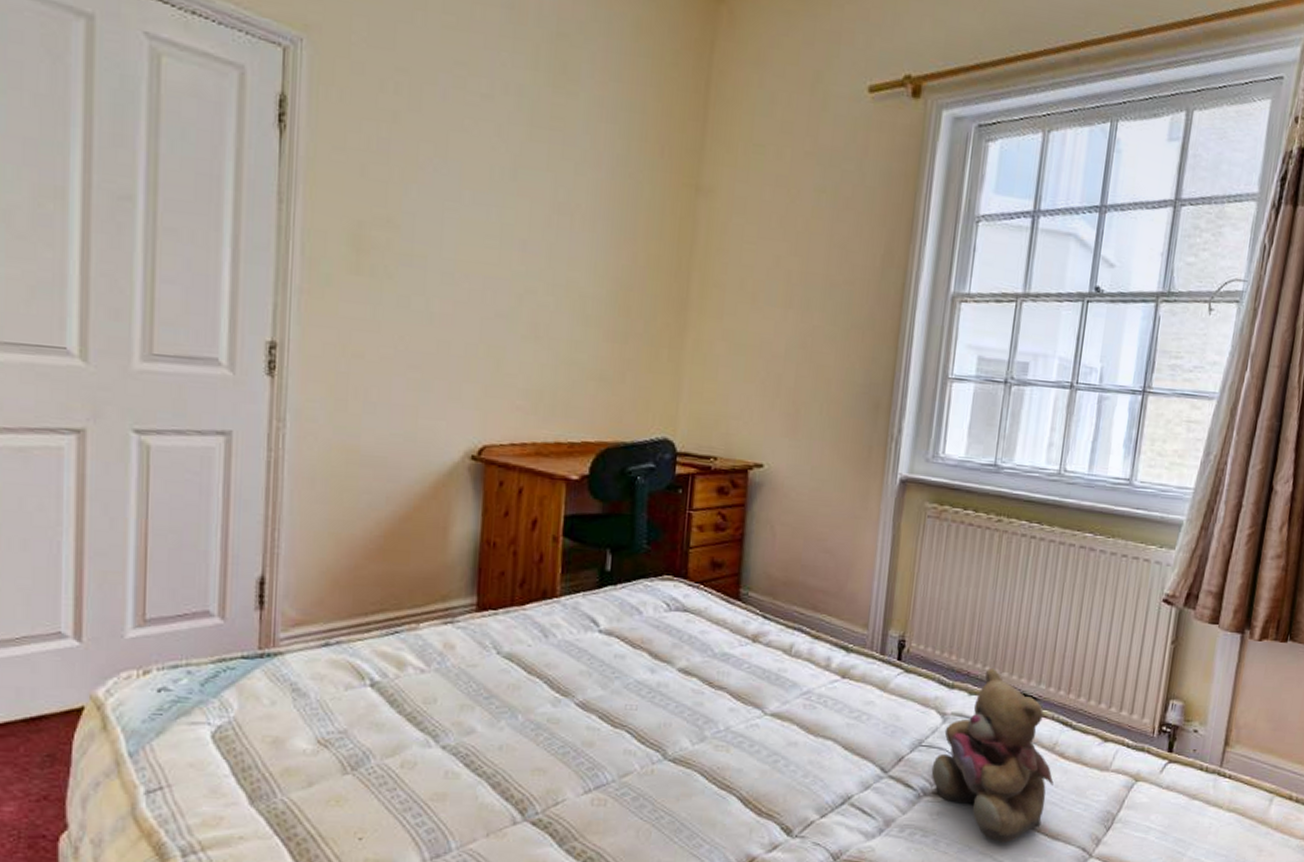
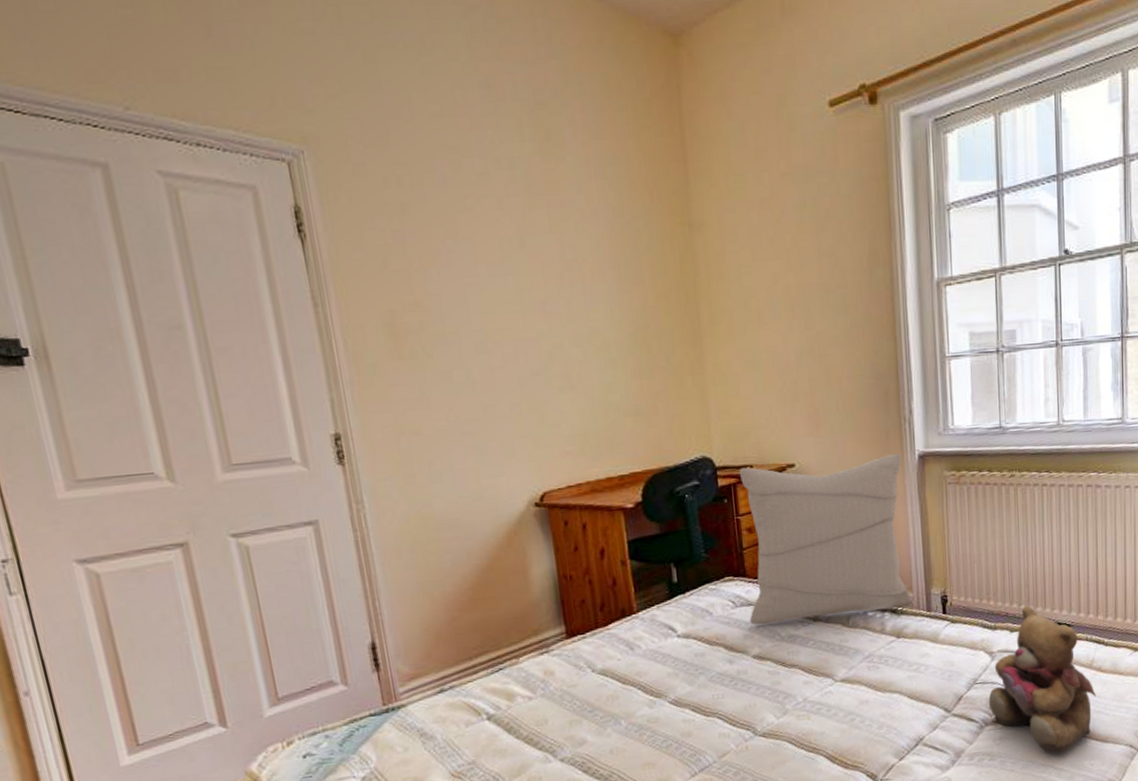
pillow: none [682,458,882,645] -> present [739,453,912,626]

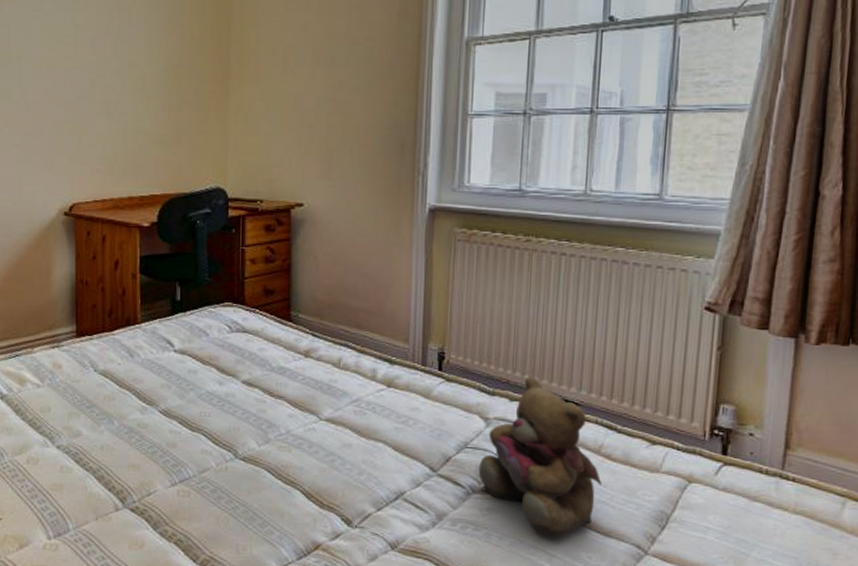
pillow: present [739,453,912,626] -> none [243,201,412,358]

